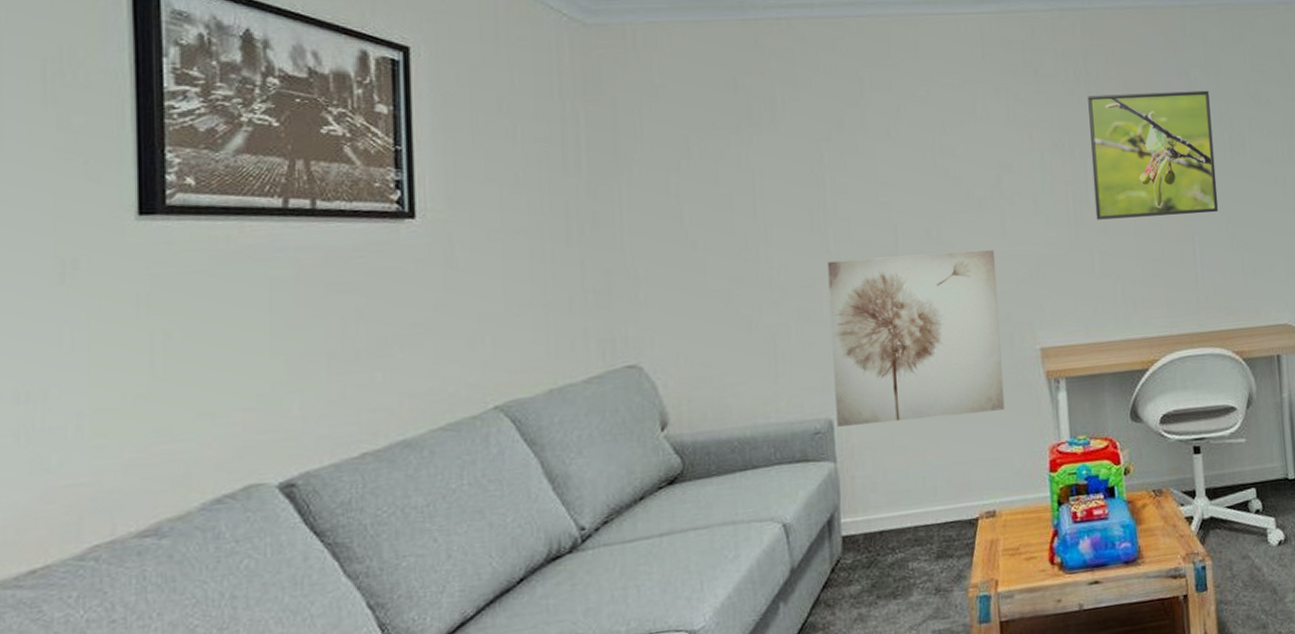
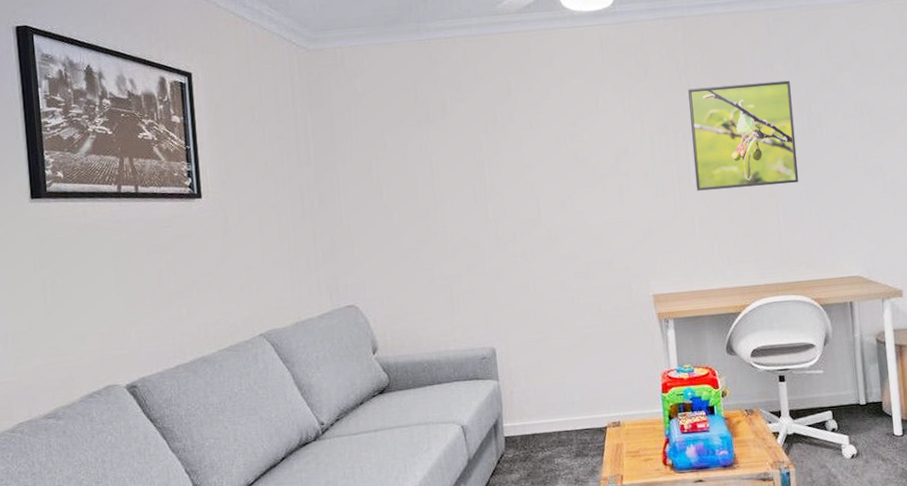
wall art: present [827,250,1005,427] -> none [488,216,626,354]

